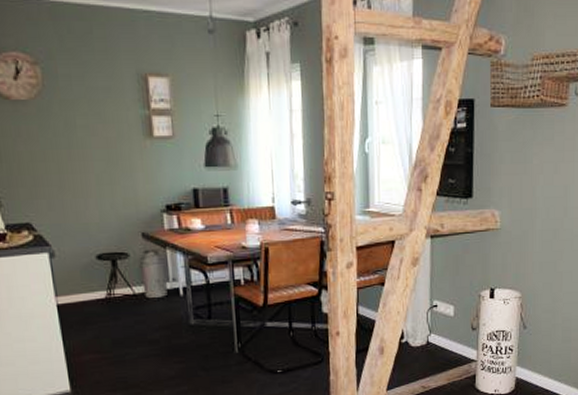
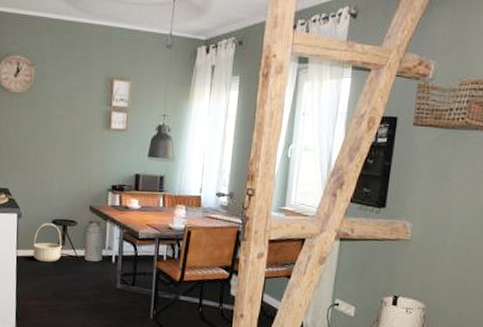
basket: none [76,259,115,307] -> present [33,223,63,262]

